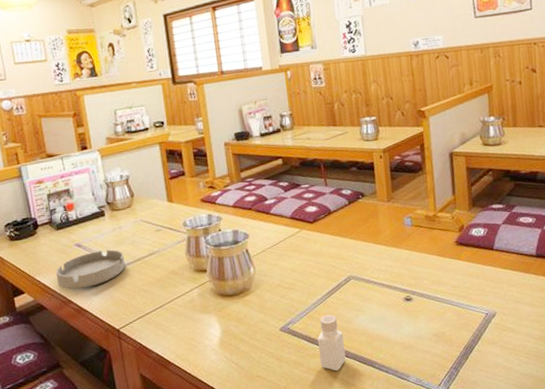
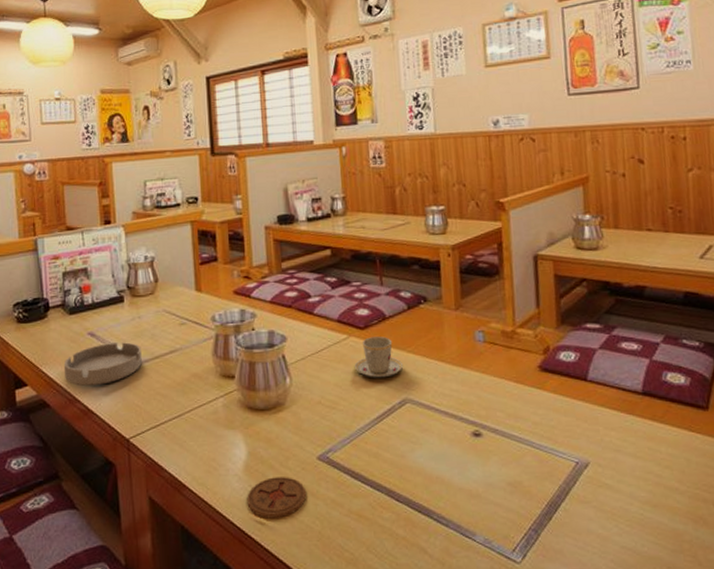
coaster: none [223,347,273,381] -> present [247,477,307,519]
teacup: none [306,228,347,262] -> present [354,337,404,378]
pepper shaker: present [318,314,346,371] -> none [363,444,396,518]

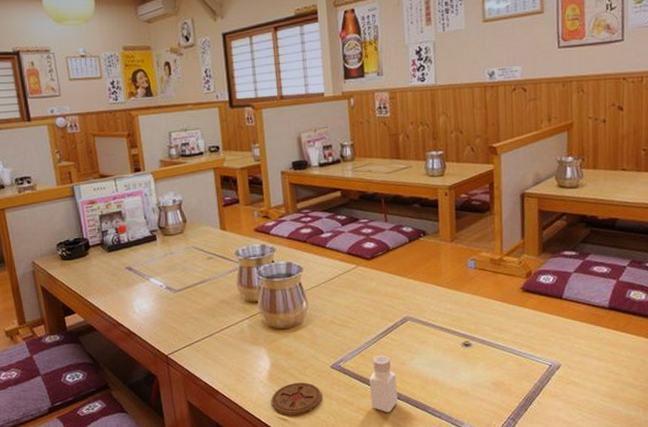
ashtray: present [63,342,142,387] -> none [106,274,176,313]
teacup: present [354,337,404,378] -> none [362,266,405,301]
pepper shaker: none [363,444,396,518] -> present [369,354,398,413]

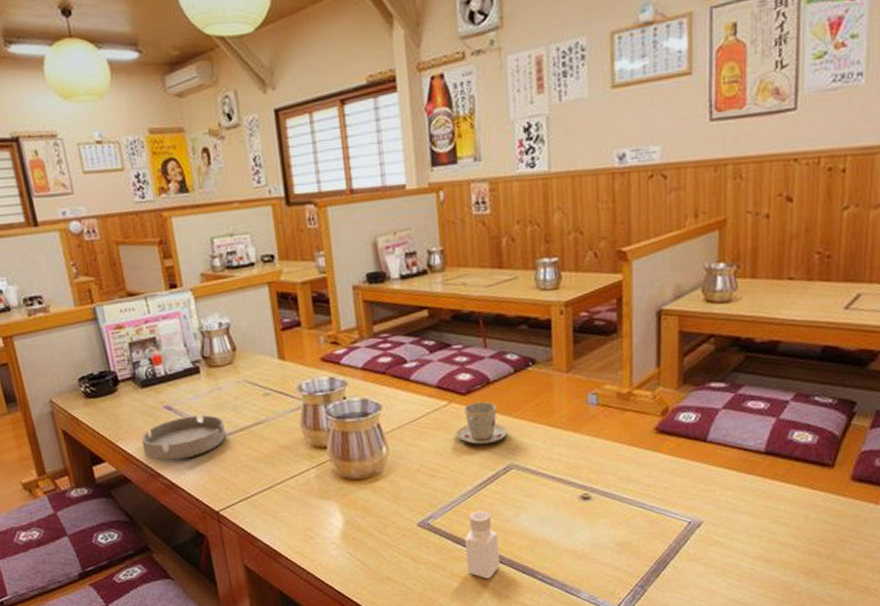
ashtray: none [106,274,176,313] -> present [141,415,226,461]
coaster: present [271,382,322,416] -> none [345,543,408,583]
teacup: none [362,266,405,301] -> present [455,402,509,445]

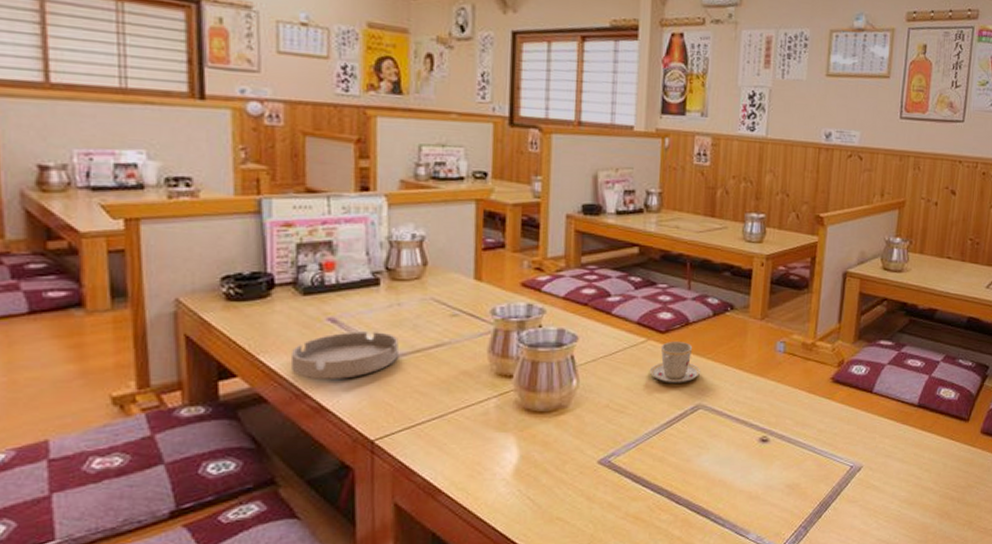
pepper shaker: present [465,510,500,579] -> none [643,448,677,520]

